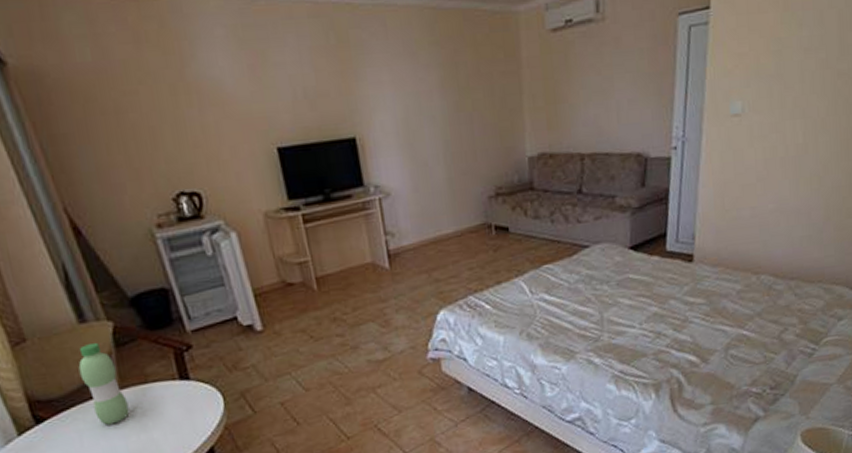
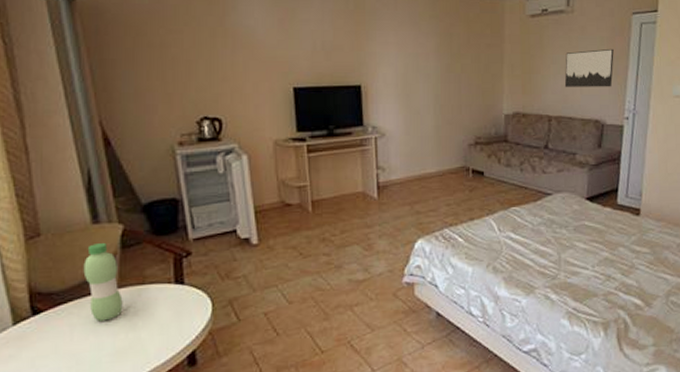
wall art: none [597,62,657,117] -> present [564,48,614,87]

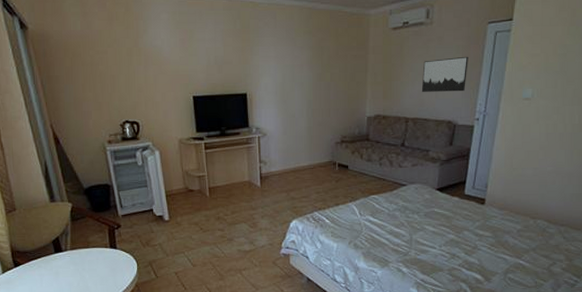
water bottle: present [83,243,123,322] -> none [46,217,75,273]

